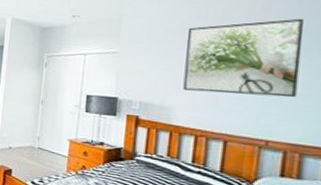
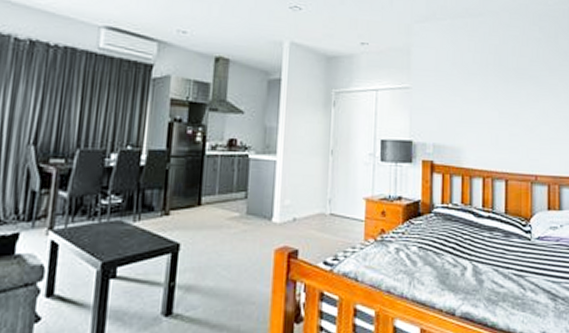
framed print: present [183,18,305,98] -> none [469,56,552,131]

